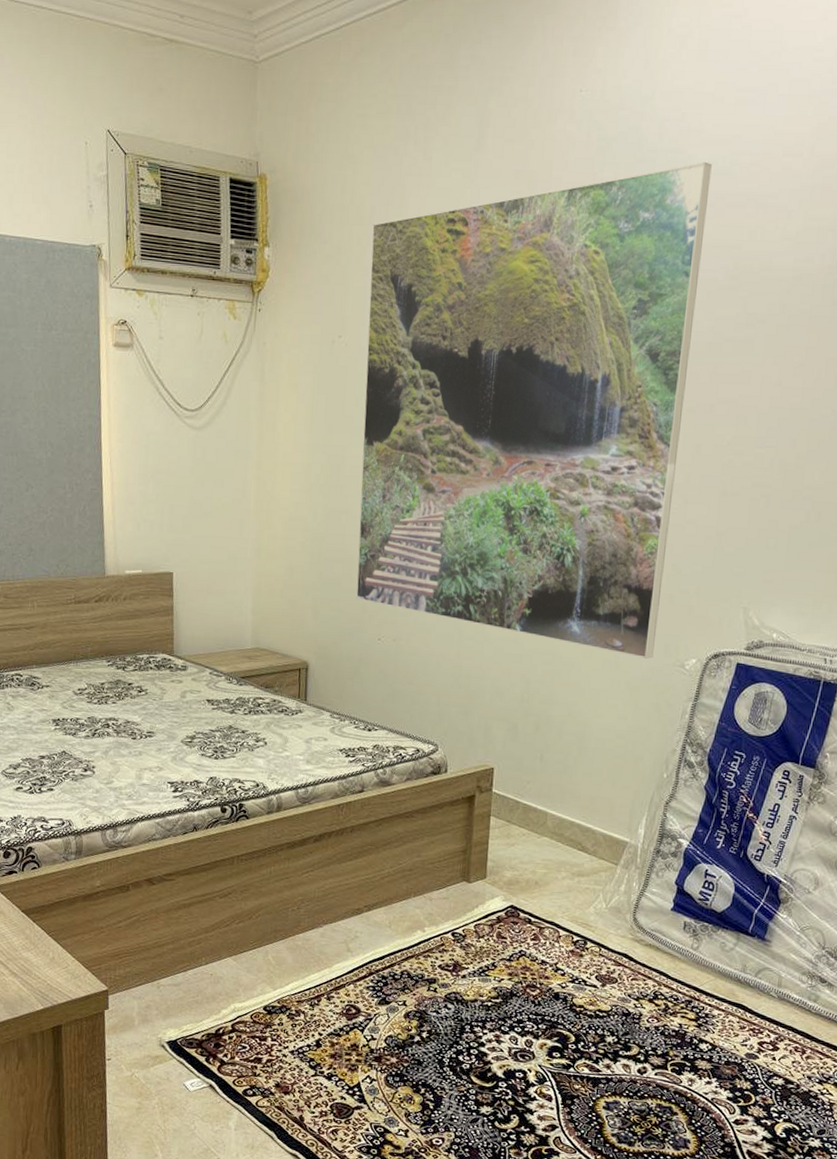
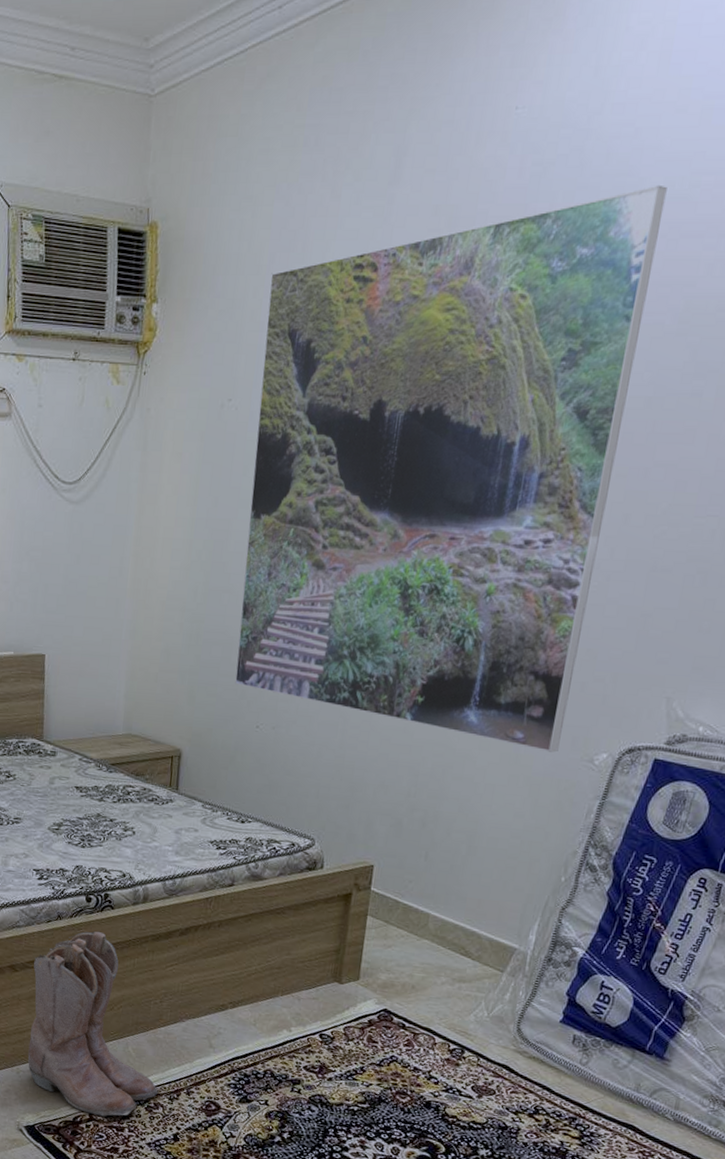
boots: none [168,840,299,1027] -> present [27,930,158,1117]

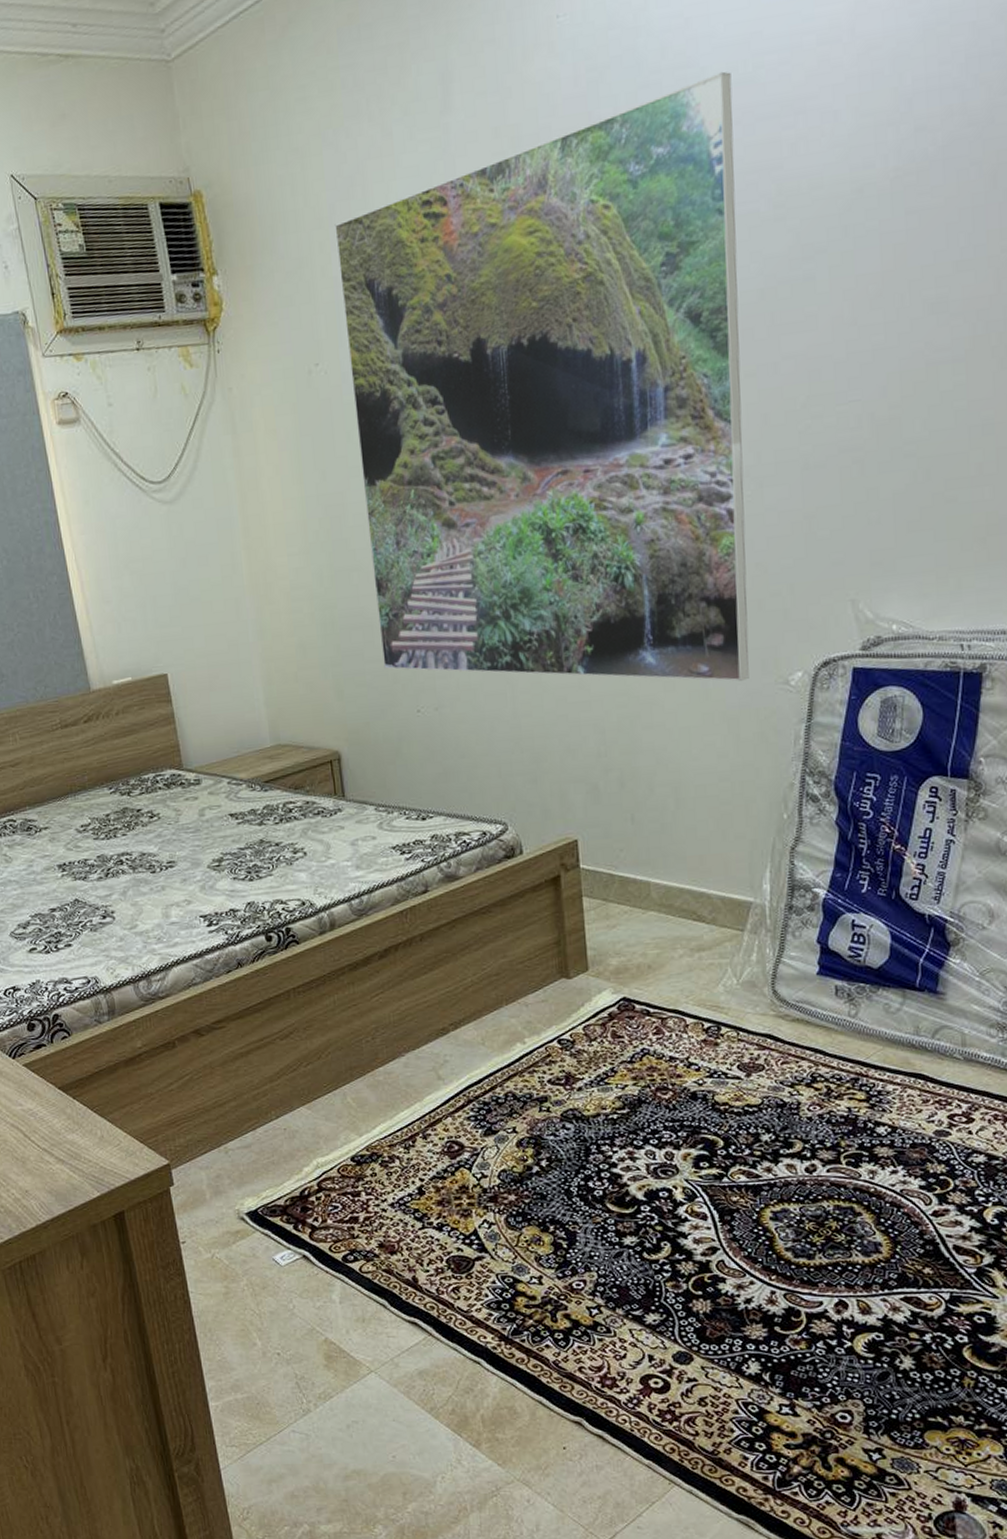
boots: present [27,930,158,1117] -> none [220,972,391,1184]

